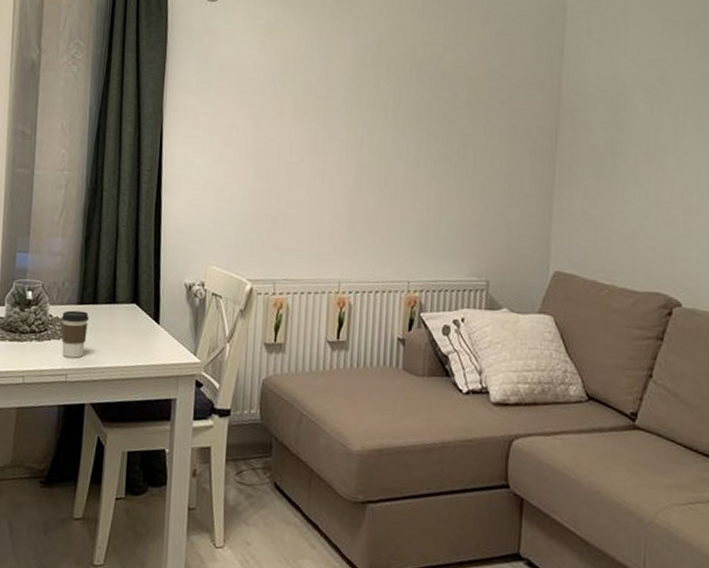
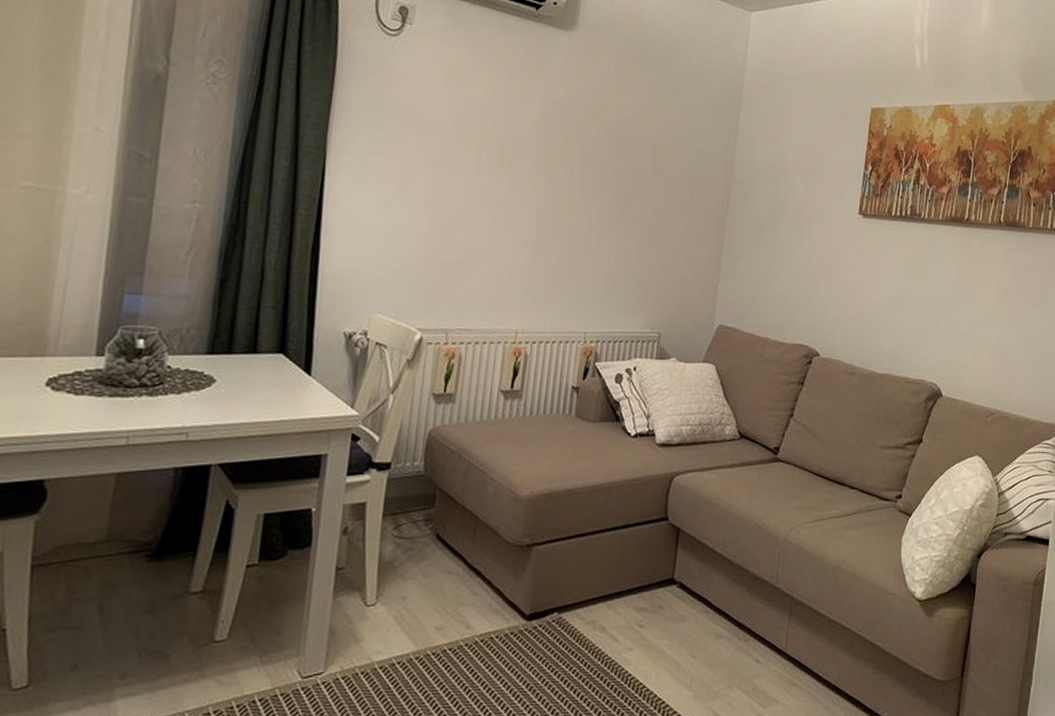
coffee cup: present [61,310,90,358] -> none [182,360,222,414]

